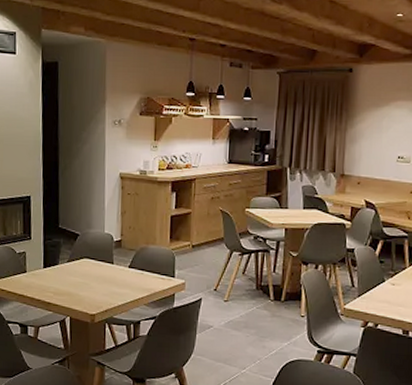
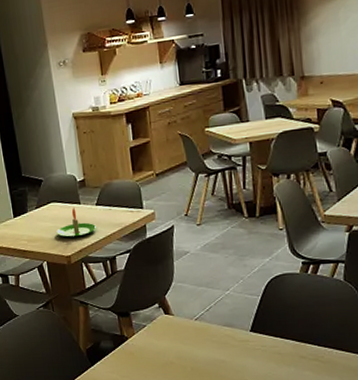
candle: none [85,266,126,296] -> present [56,207,97,237]

